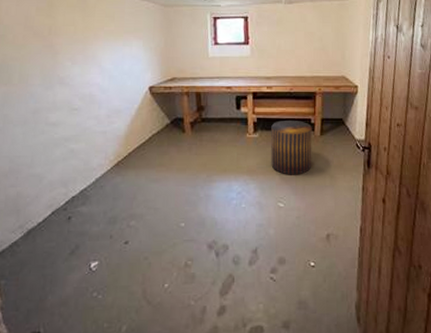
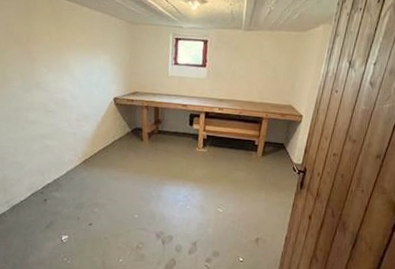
stool: present [271,119,312,175] -> none [215,139,255,188]

